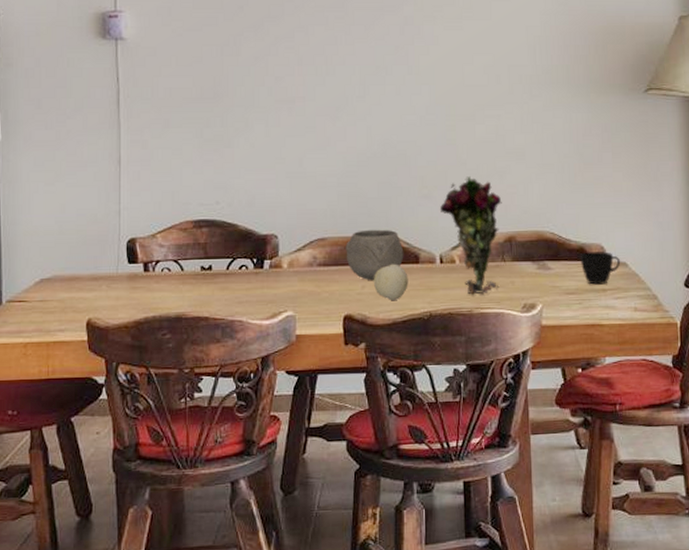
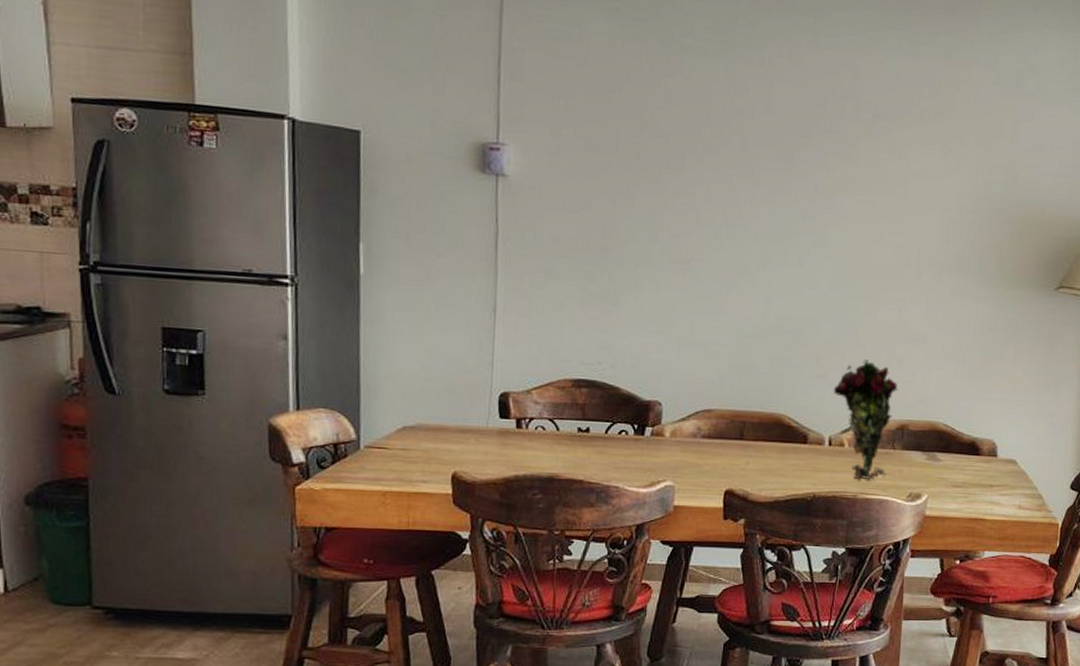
bowl: present [346,229,404,281] -> none [732,405,793,458]
fruit: present [374,264,408,301] -> none [759,442,795,480]
cup: present [580,251,621,285] -> none [970,447,1011,480]

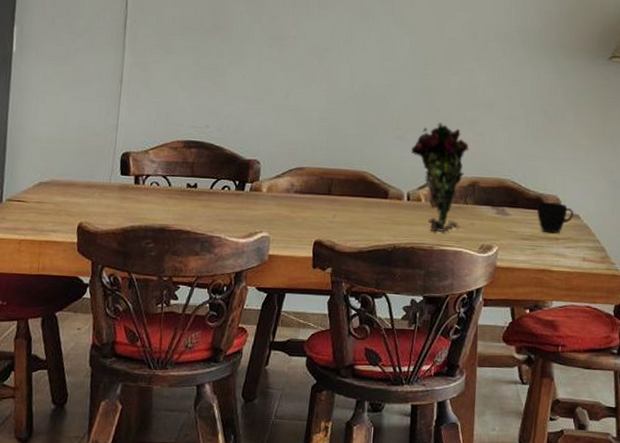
cup: none [970,447,1011,480] -> present [536,202,574,234]

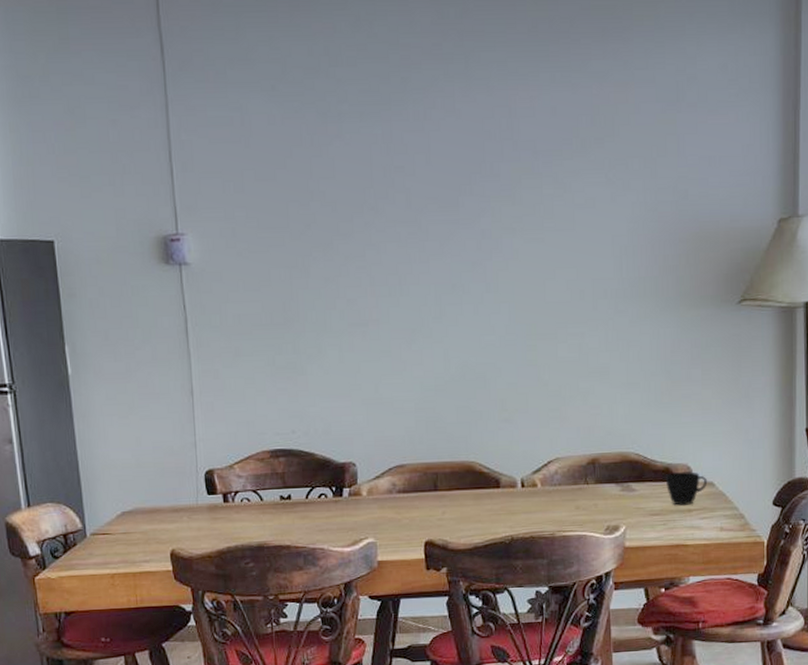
flower: present [411,122,469,234] -> none [520,398,585,519]

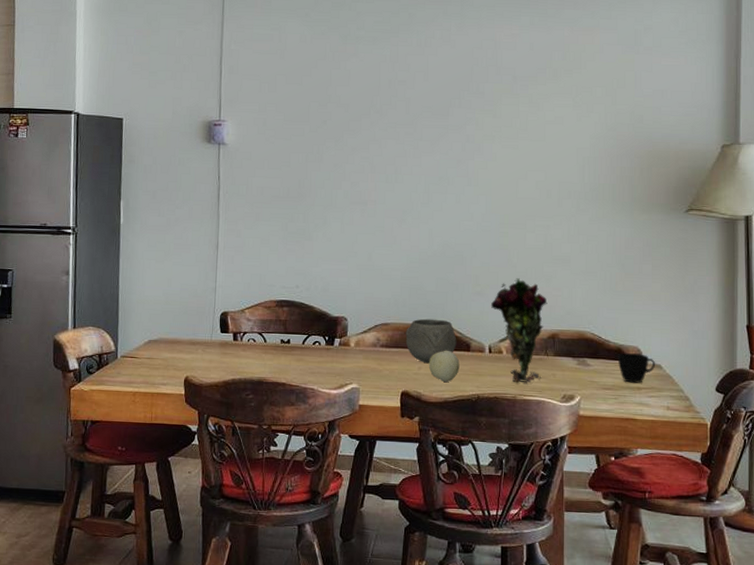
bowl: none [425,454,485,507] -> present [405,318,457,364]
fruit: none [454,489,489,526] -> present [429,350,460,383]
flower: none [520,398,585,519] -> present [490,278,548,385]

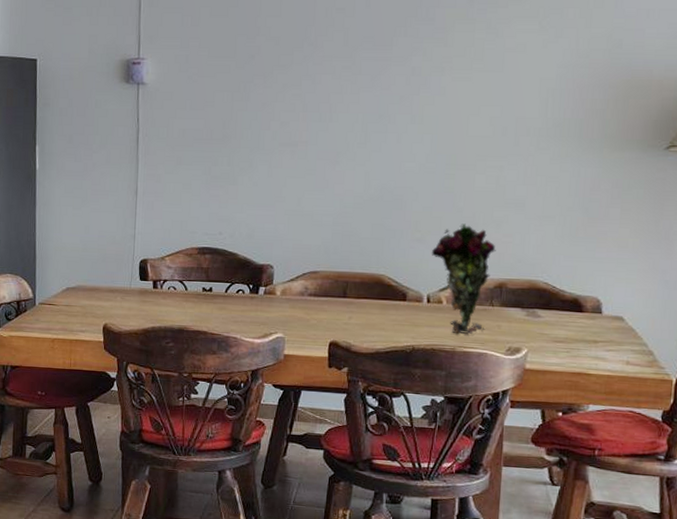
bowl: present [405,318,457,364] -> none [335,266,392,313]
fruit: present [429,350,460,383] -> none [361,299,394,333]
cup: present [617,353,656,383] -> none [572,304,617,336]

